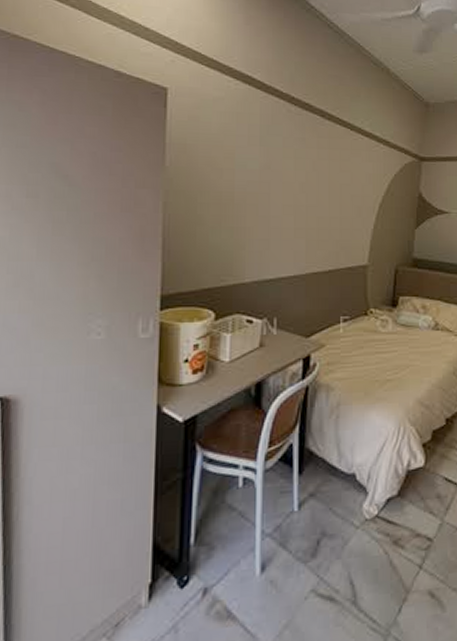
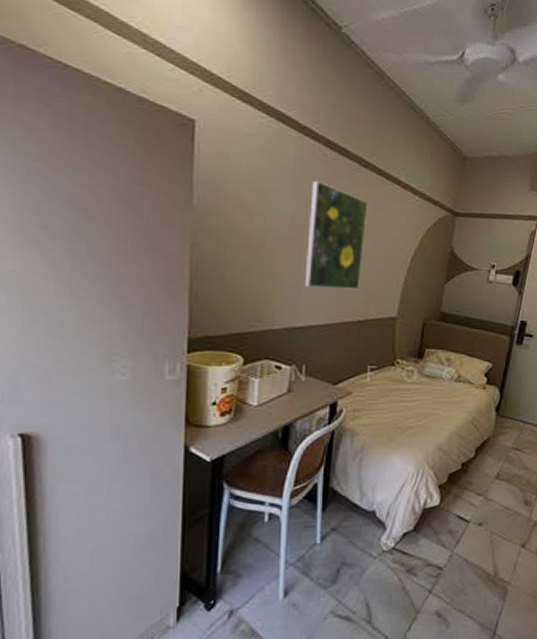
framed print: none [273,135,334,239] -> present [304,180,369,290]

